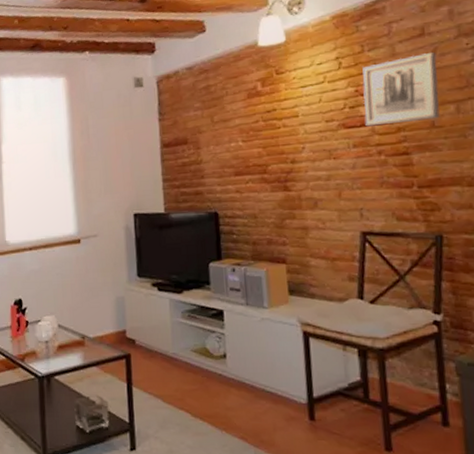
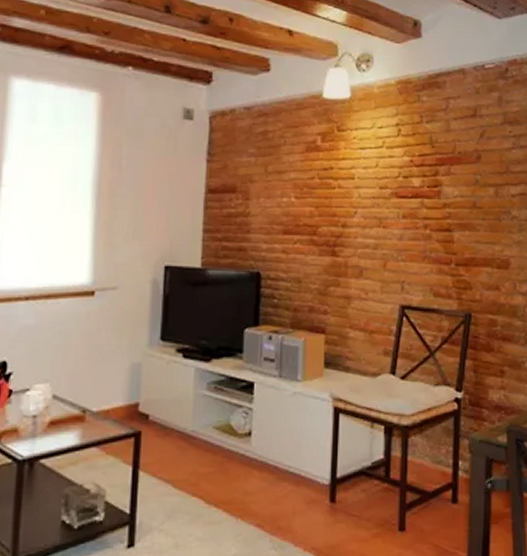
wall art: present [362,52,440,127] -> none [416,134,484,200]

